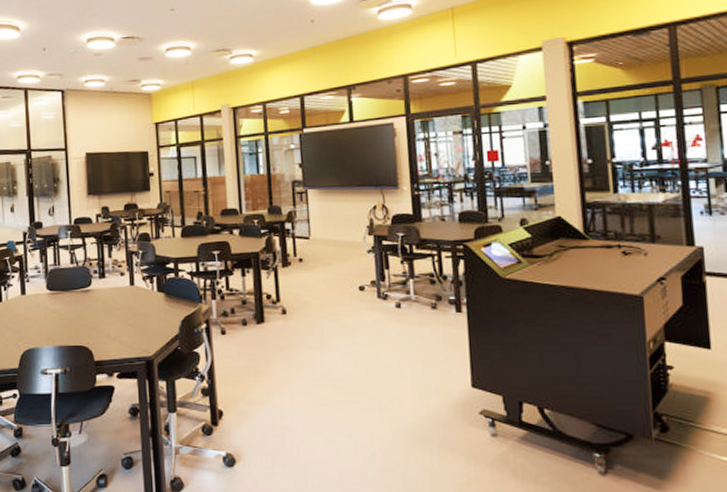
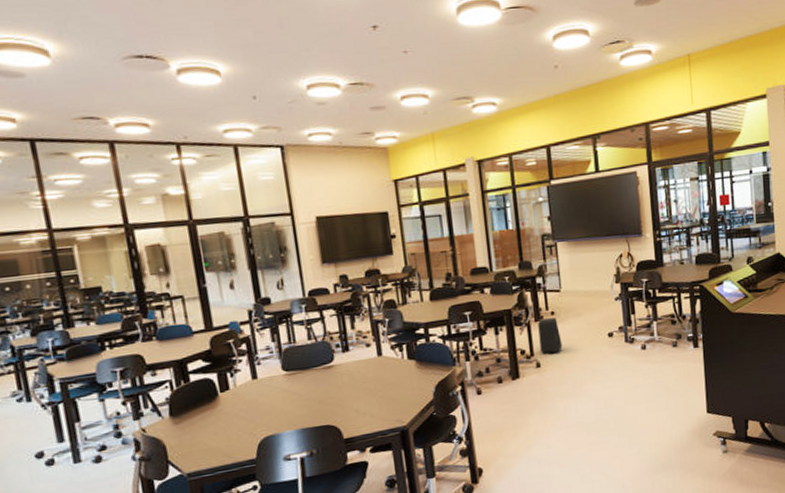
speaker: none [285,264,310,303] -> present [538,318,563,355]

